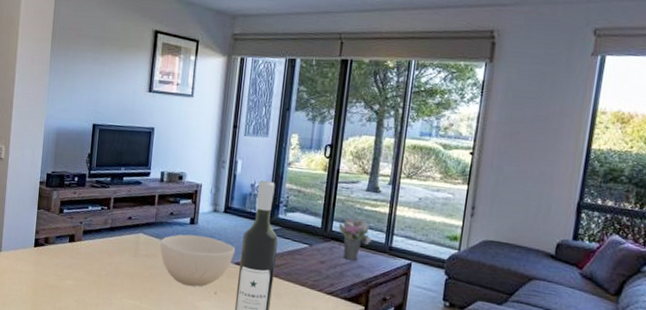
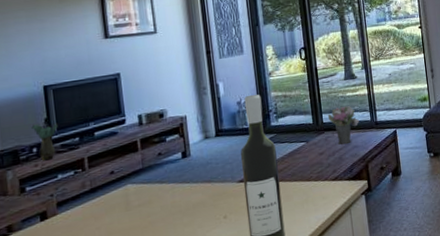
vase: none [77,156,97,192] -> present [31,123,58,161]
bowl: present [160,234,236,287] -> none [153,164,237,221]

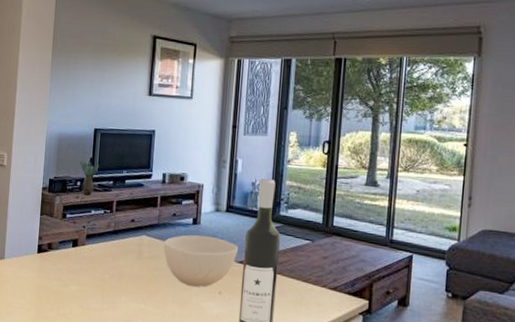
bowl: none [153,164,237,221] -> present [163,234,239,287]
flower bouquet: present [327,105,359,145] -> none [339,213,373,256]

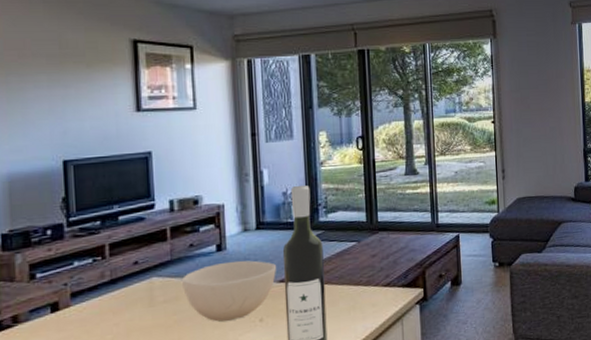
vase: present [80,161,99,196] -> none [46,203,77,245]

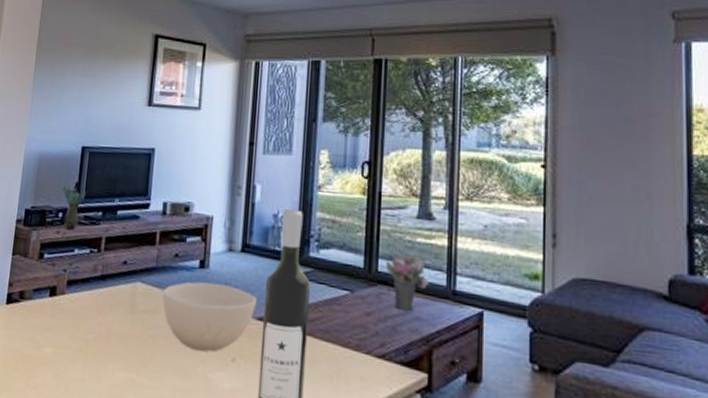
vase: none [46,203,77,245] -> present [62,186,86,230]
flower bouquet: none [383,204,419,248] -> present [385,254,429,312]

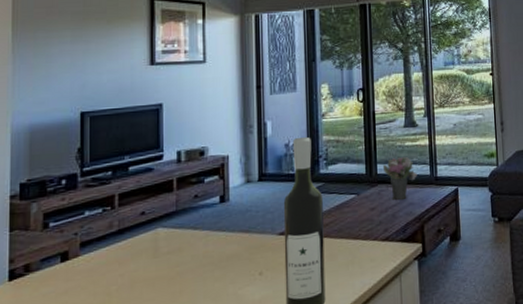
vase: present [62,186,86,230] -> none [63,153,91,195]
bowl: present [162,281,258,352] -> none [186,212,278,275]

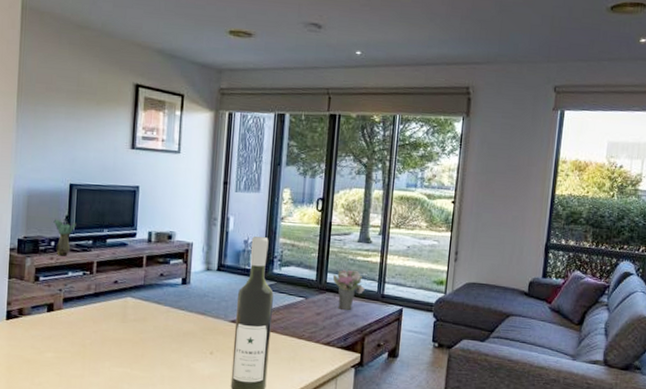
vase: none [63,153,91,195] -> present [53,219,76,256]

